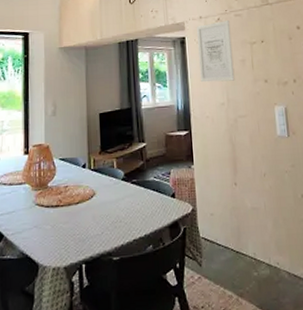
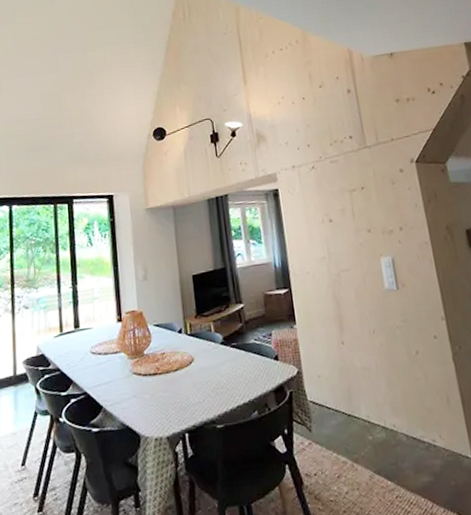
wall art: present [196,20,235,83] -> none [289,168,335,237]

